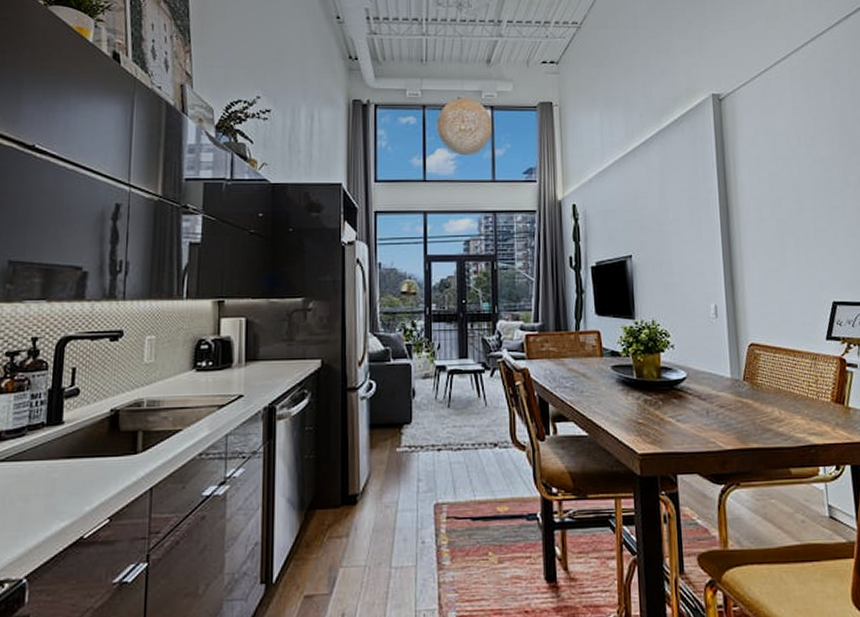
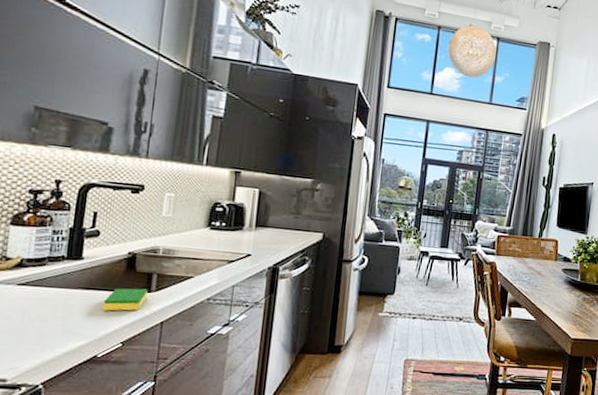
dish sponge: none [86,450,134,482] -> present [102,288,148,311]

